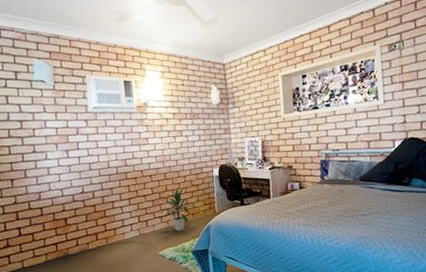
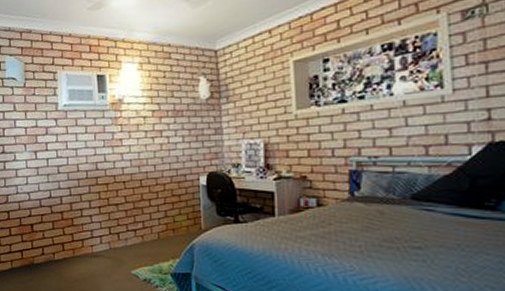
indoor plant: present [160,187,192,231] -> none [134,197,172,249]

